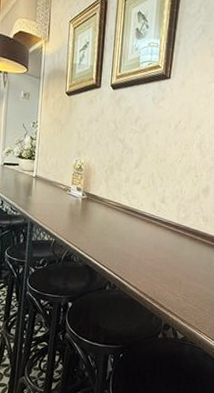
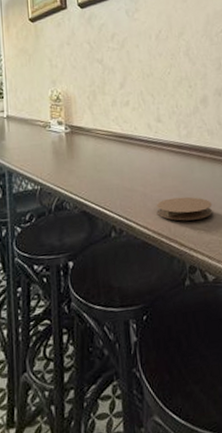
coaster: none [146,267,194,289] -> present [156,196,213,221]

